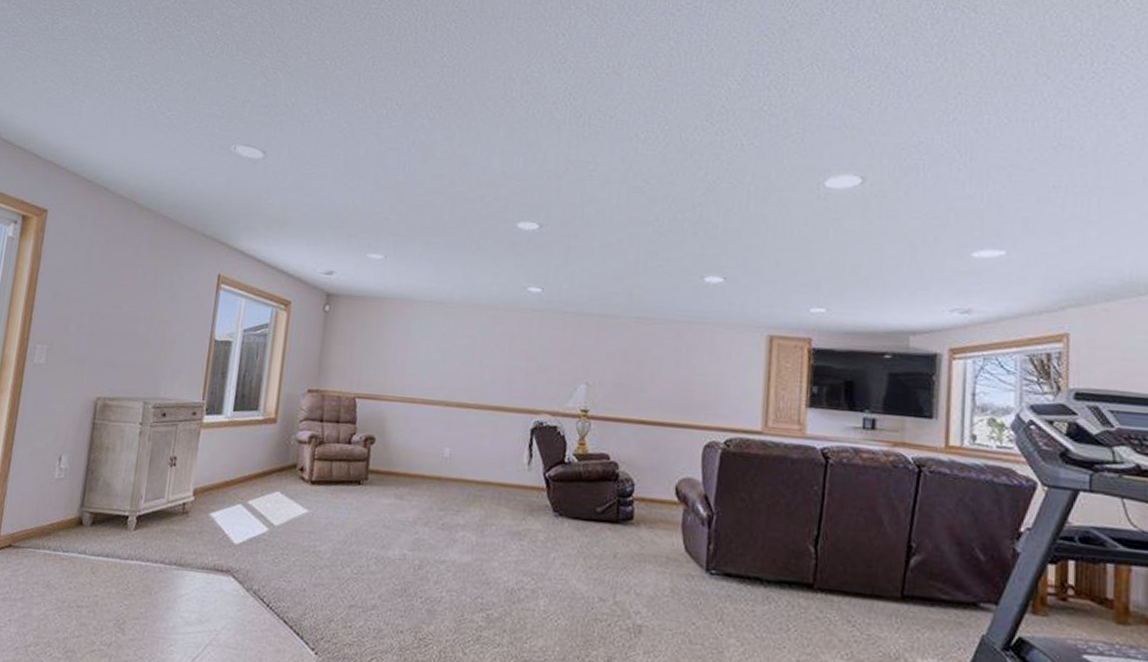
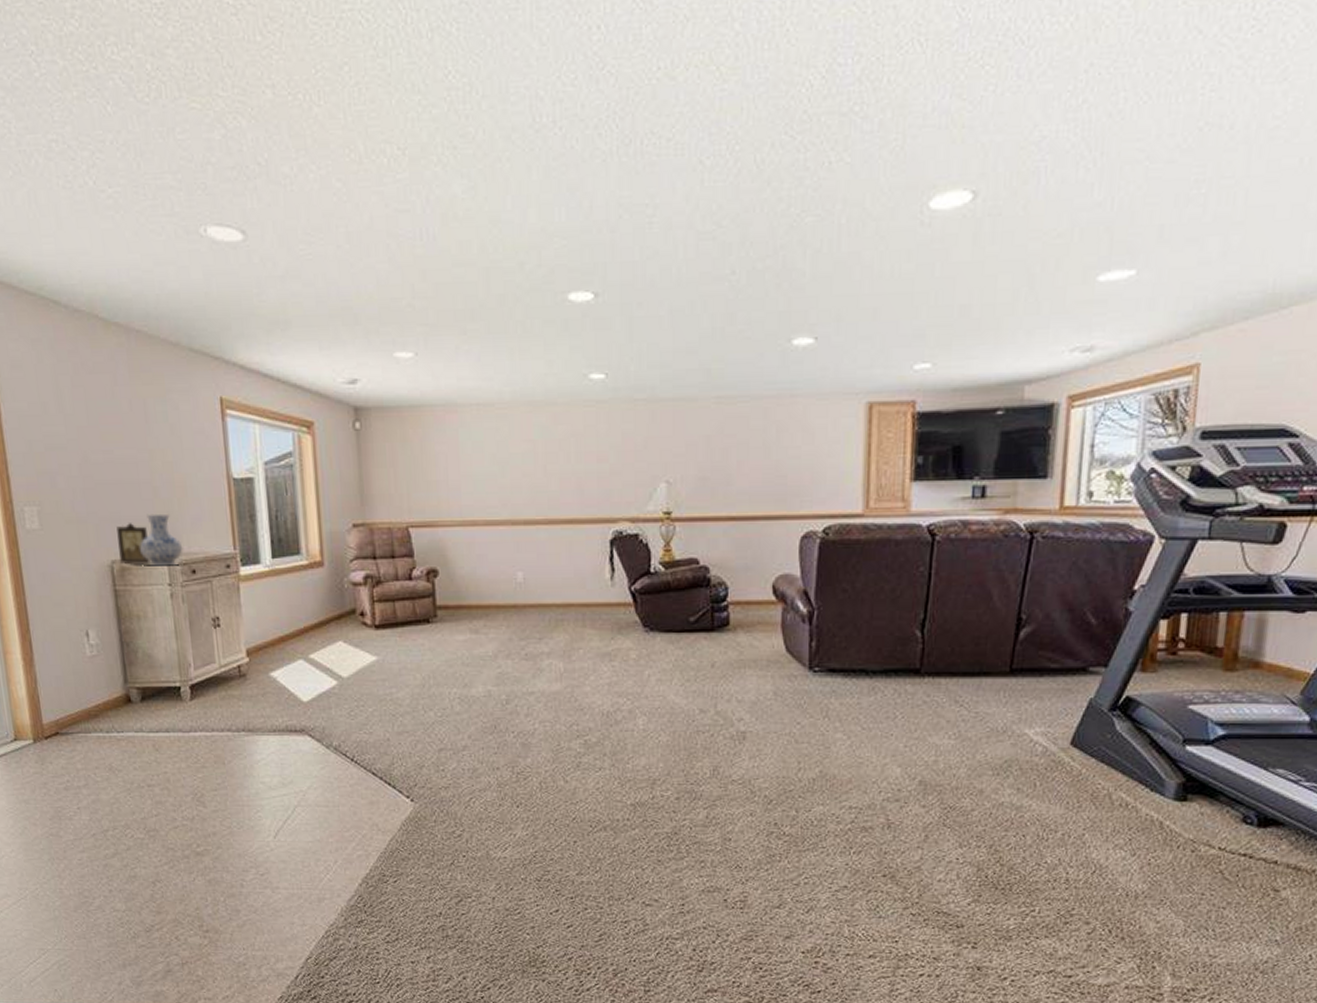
photo frame: none [104,367,133,403] -> present [116,523,150,565]
vase: none [123,361,160,408] -> present [140,513,183,568]

